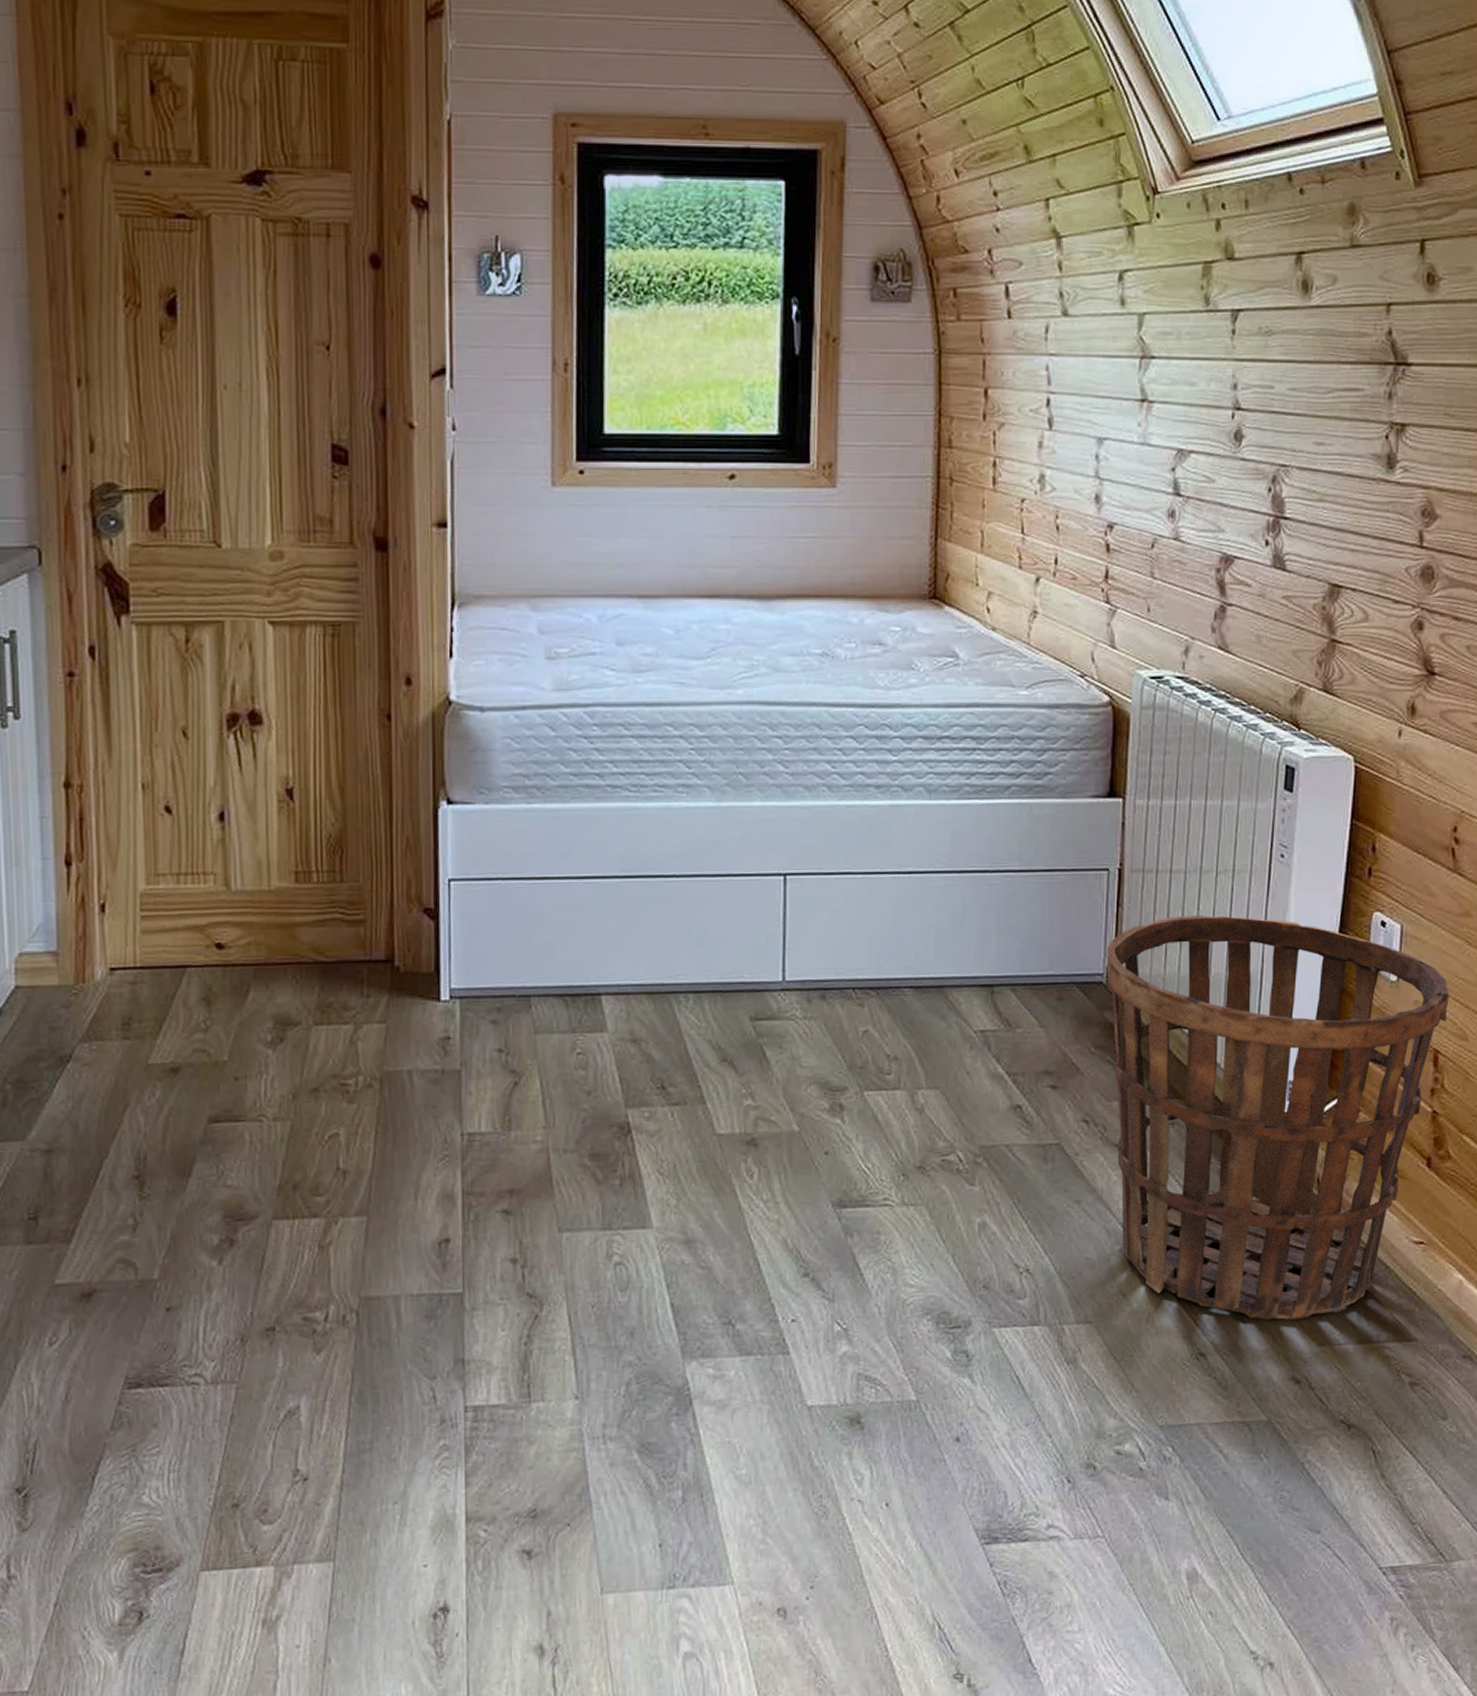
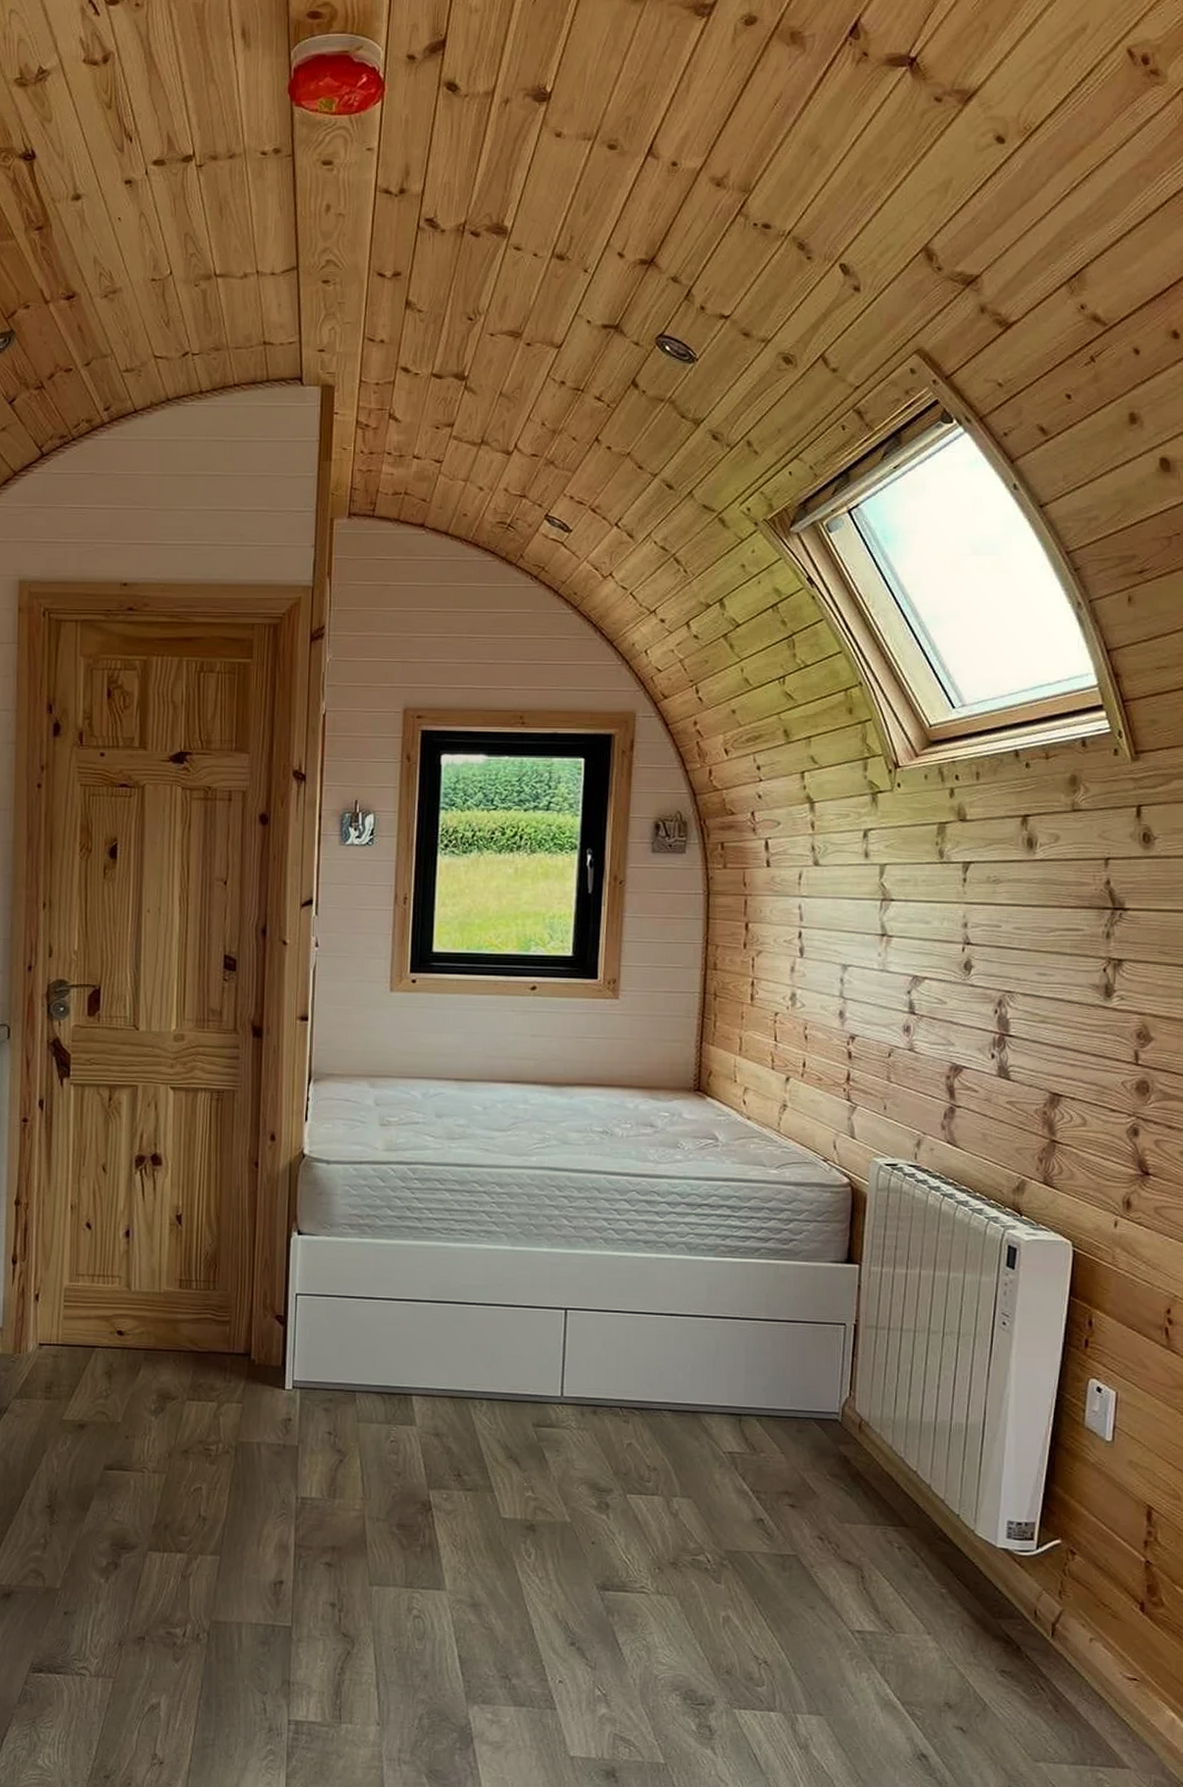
basket: present [1106,915,1451,1320] -> none [842,1369,1164,1735]

